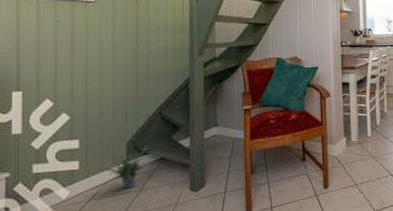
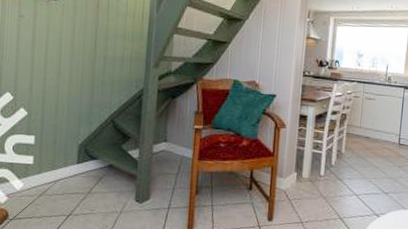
potted plant: present [100,148,156,189] -> none [53,151,105,190]

